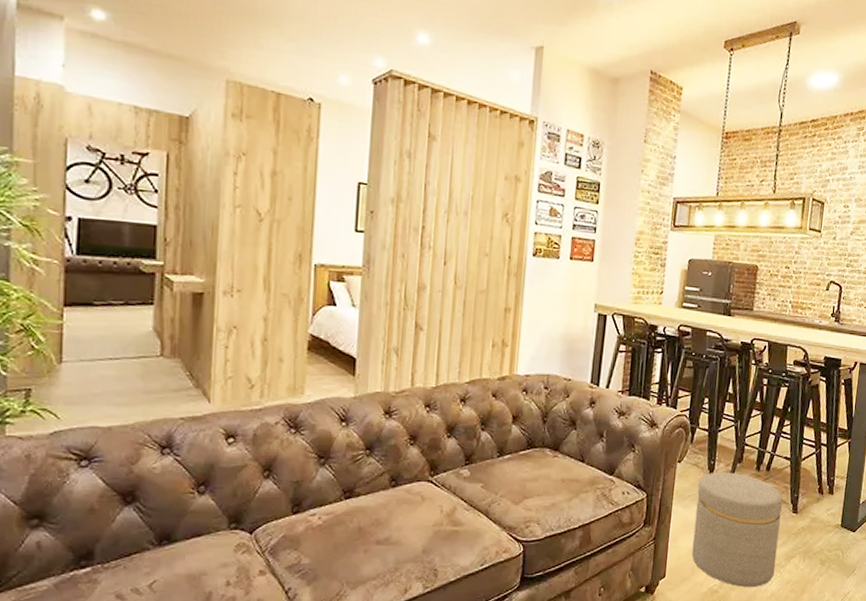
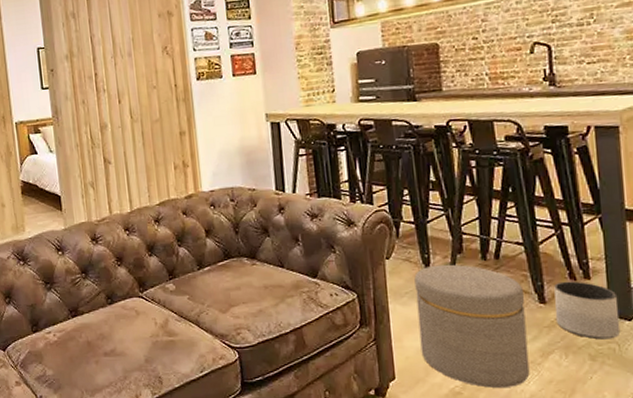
planter: none [801,495,850,547] -> present [554,281,621,340]

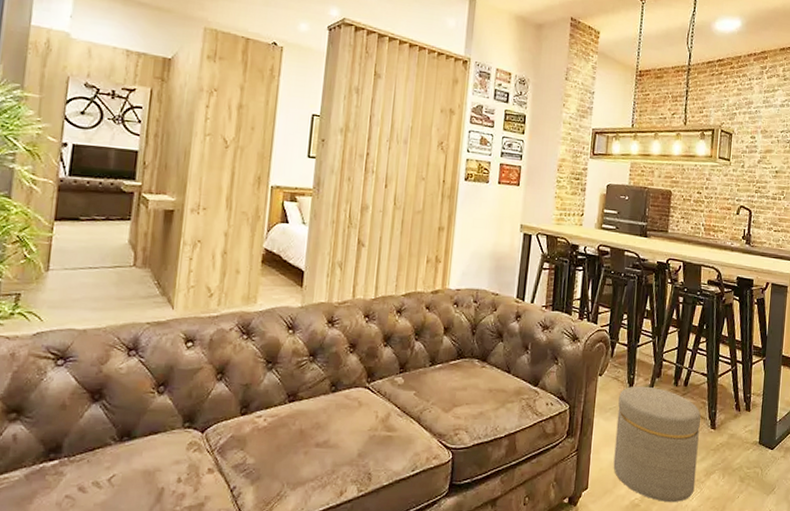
planter: present [554,281,621,340] -> none [720,411,767,464]

